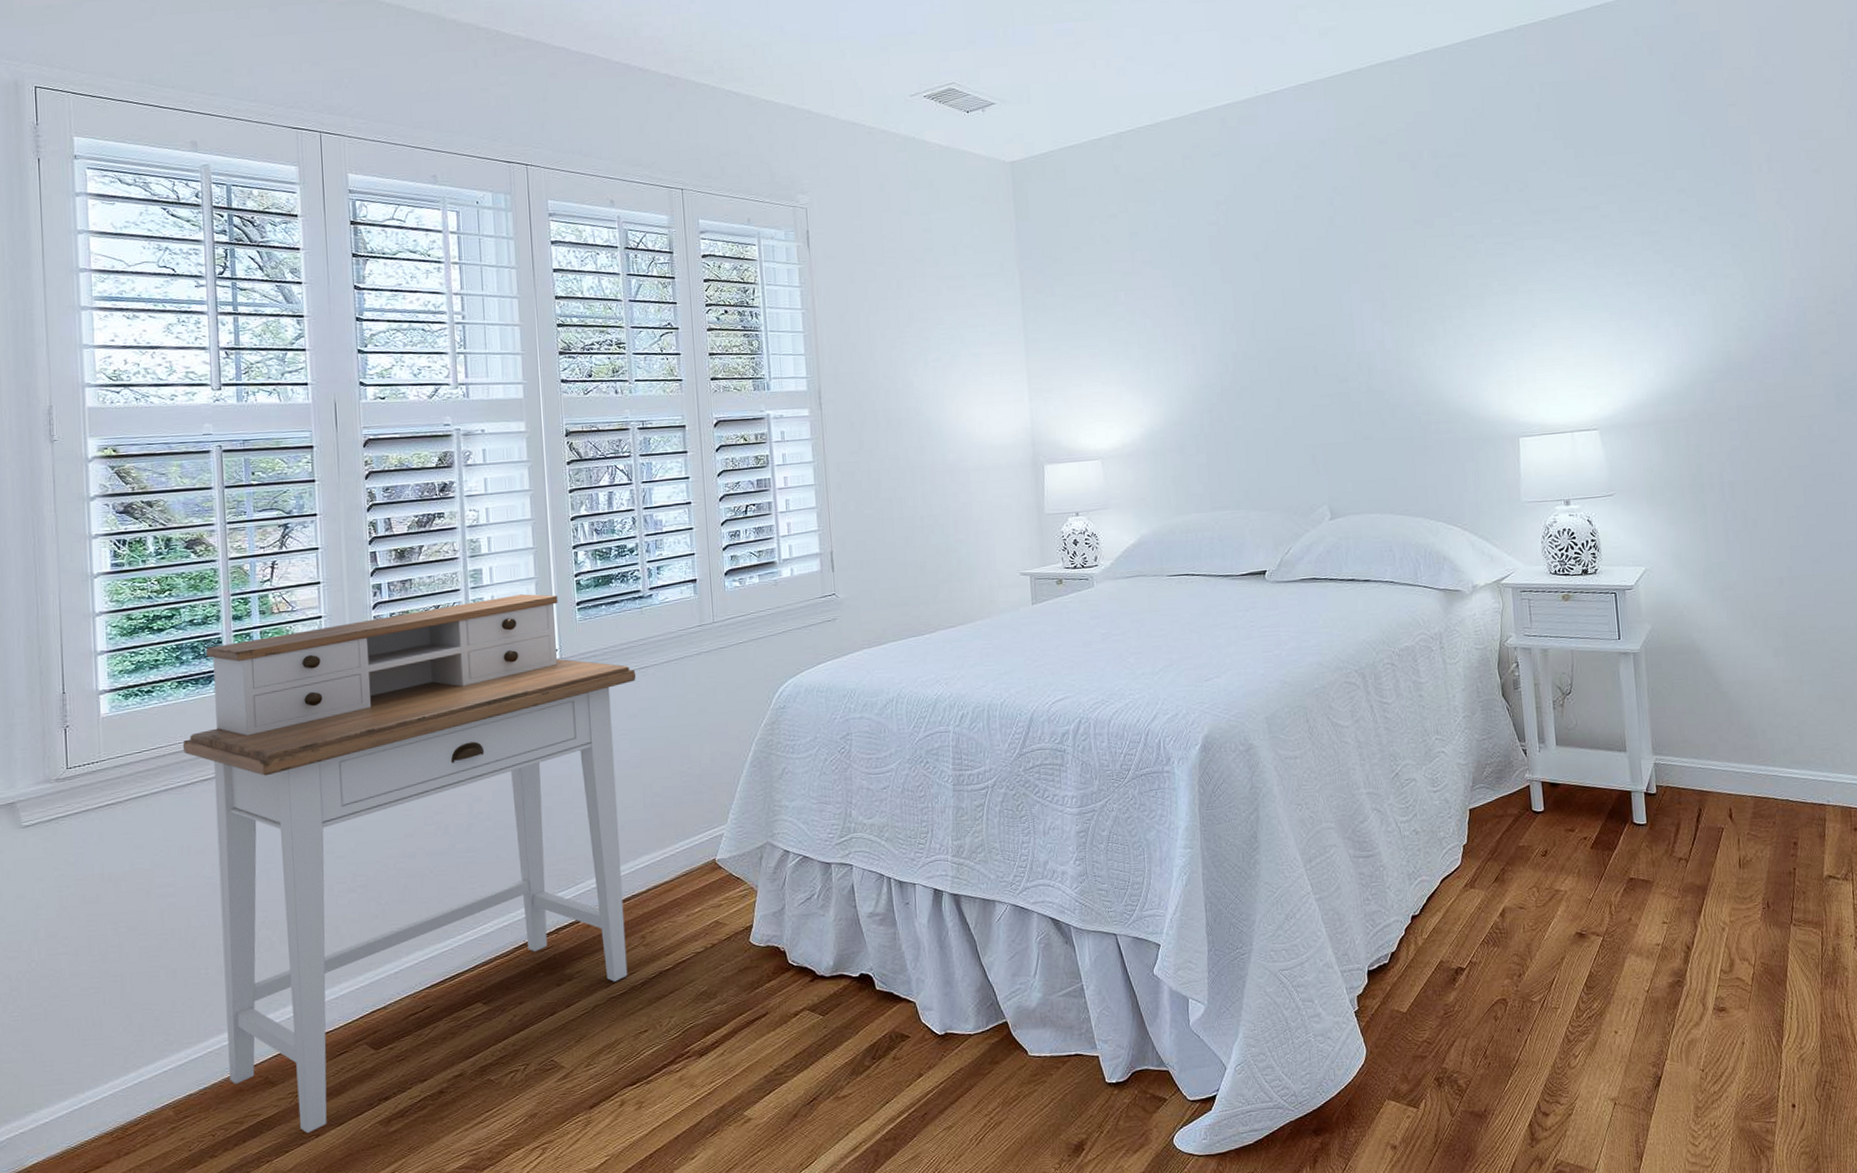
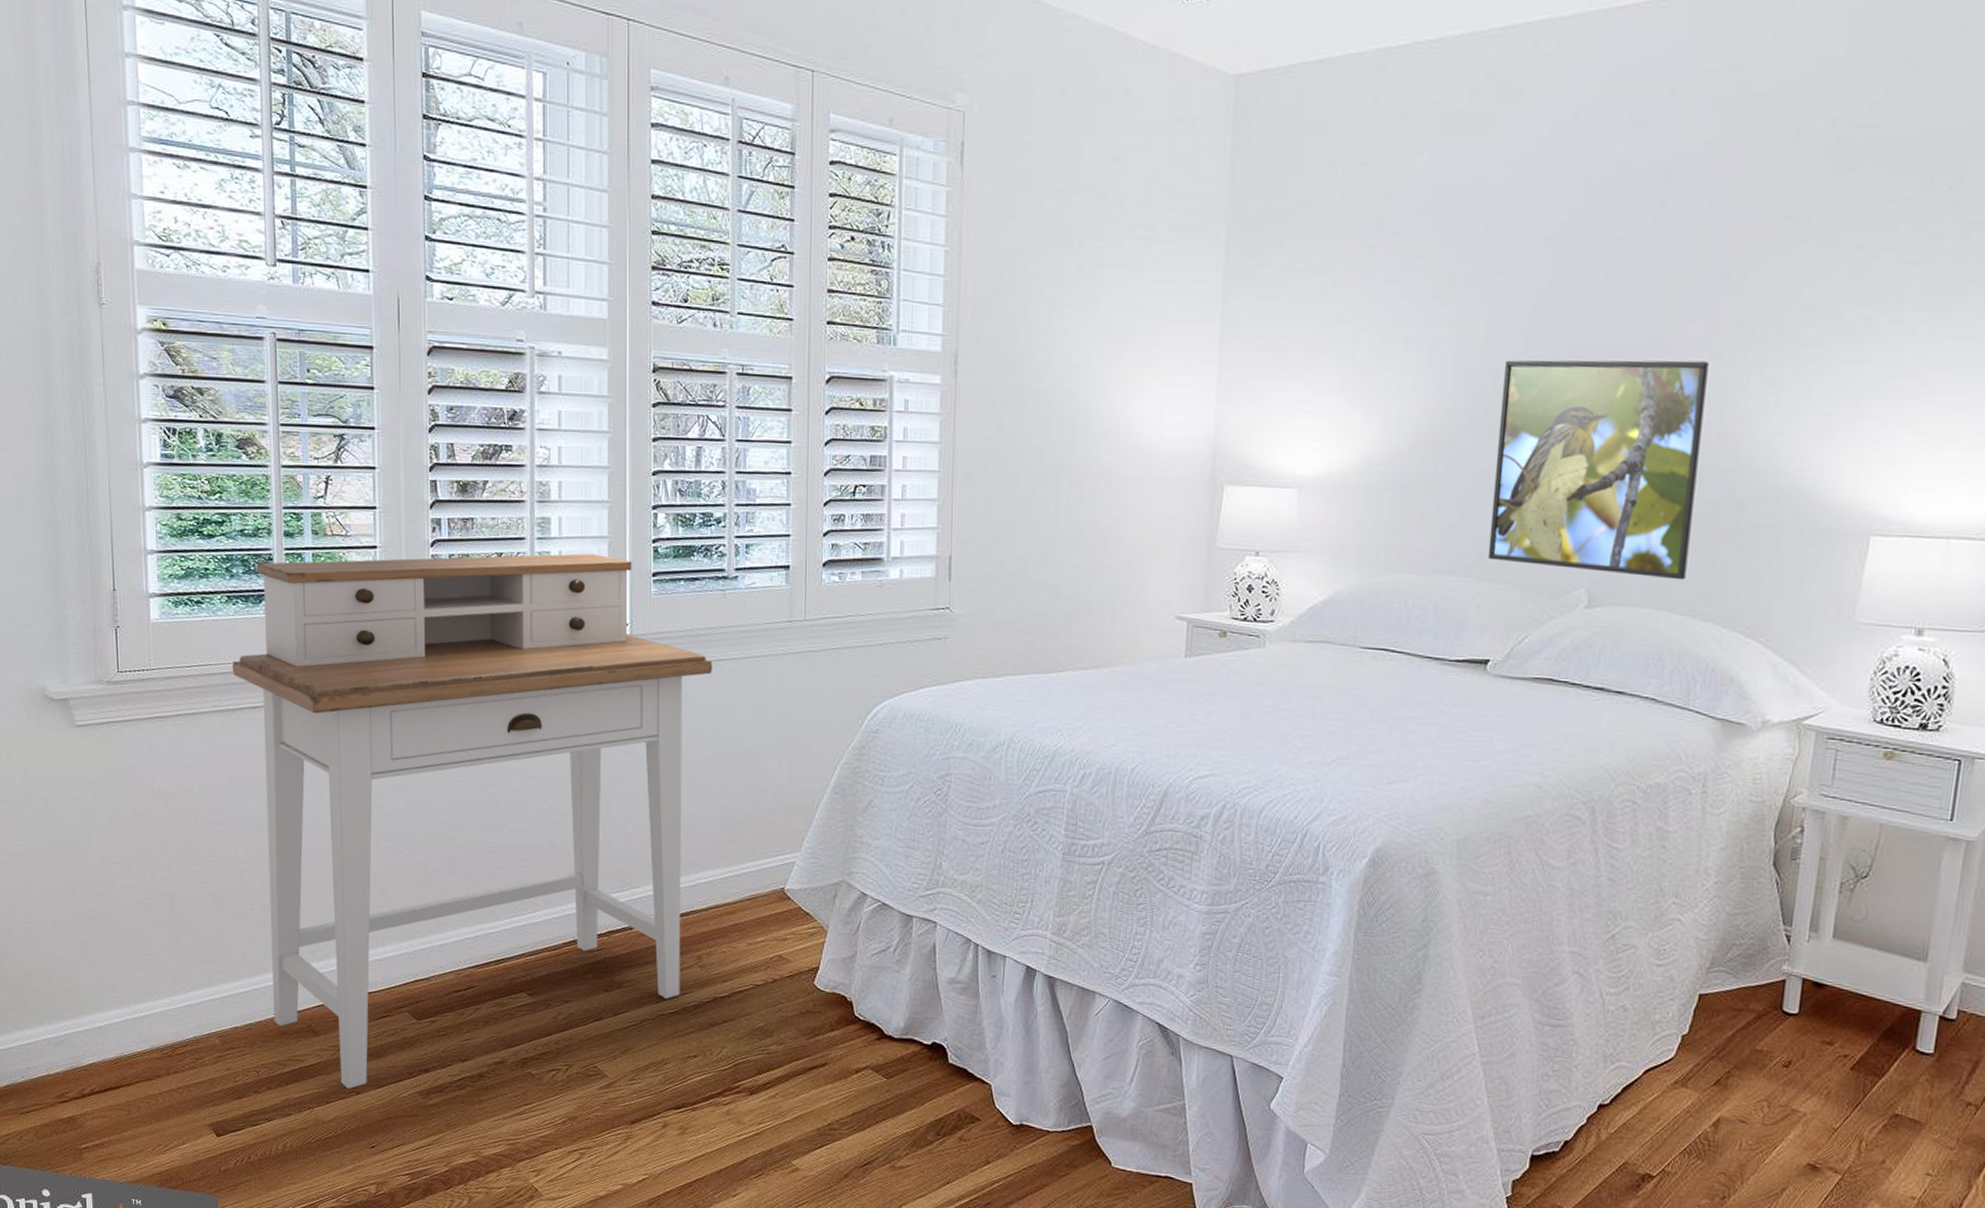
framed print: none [1239,328,1397,494] -> present [1487,360,1709,580]

